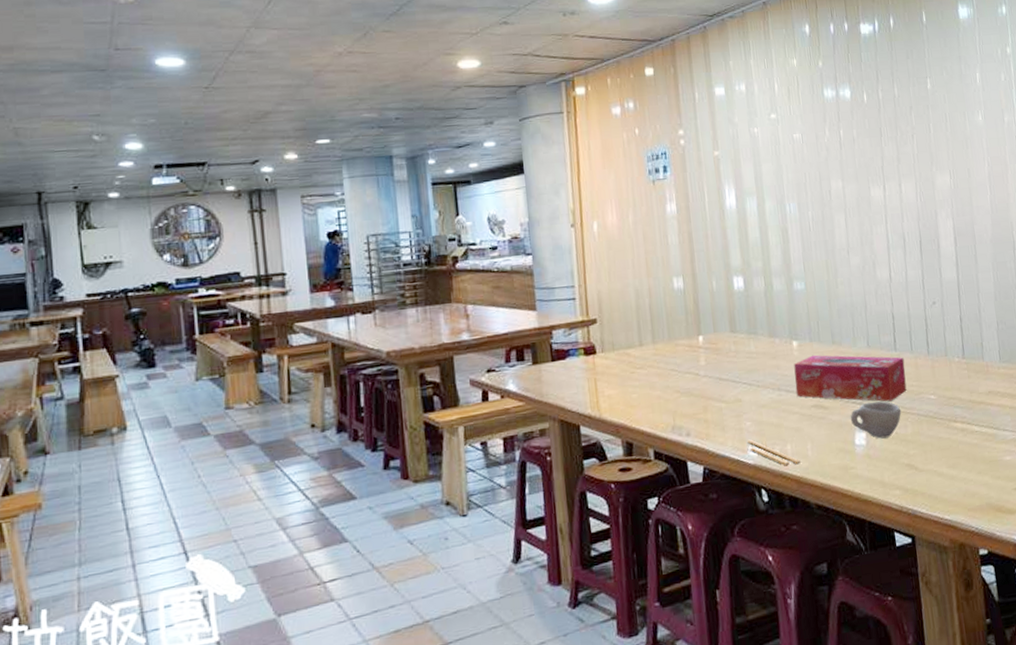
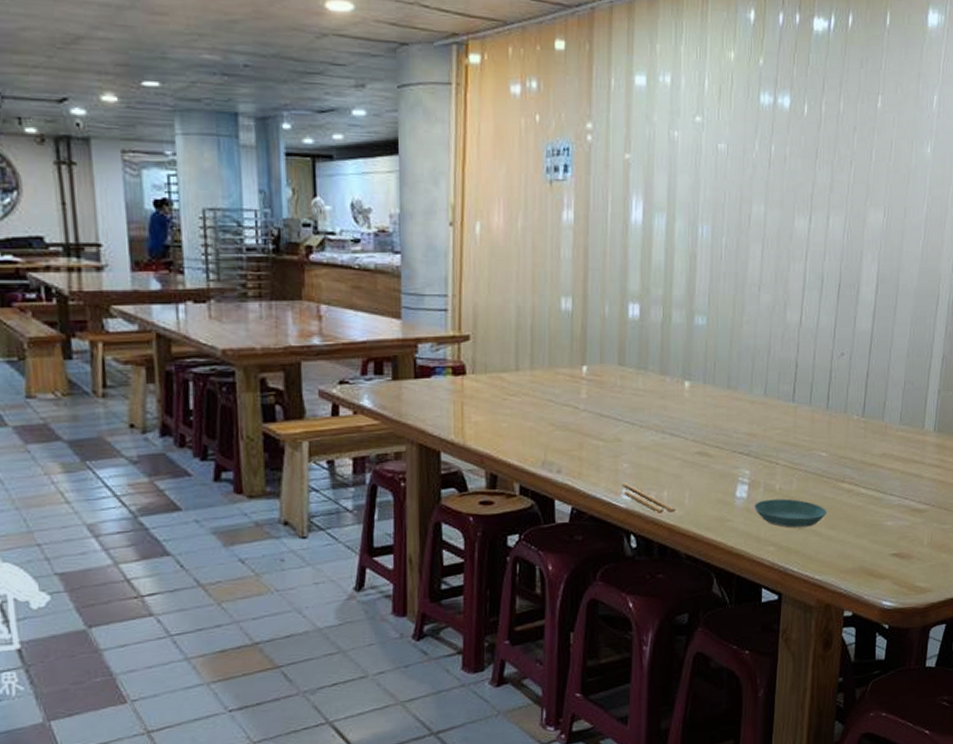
tissue box: present [794,355,907,402] -> none [681,398,801,455]
cup: present [850,401,902,439] -> none [734,454,789,493]
saucer: none [874,442,945,471] -> present [755,499,827,528]

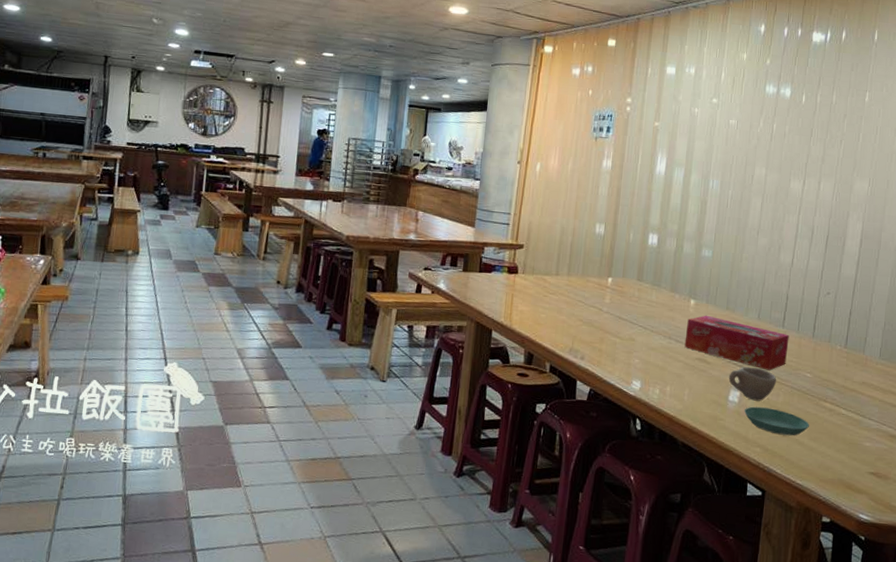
chopsticks: present [622,482,676,513] -> none [633,374,676,406]
tissue box: none [681,398,801,455] -> present [684,315,789,371]
cup: none [734,454,789,493] -> present [728,367,777,401]

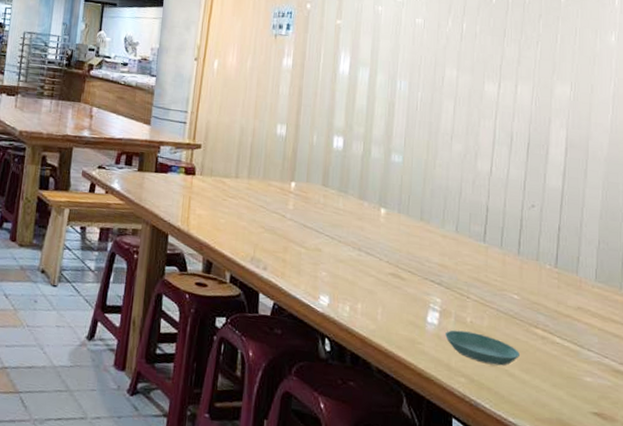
tissue box: present [684,315,789,371] -> none [375,226,492,290]
cup: present [728,367,777,401] -> none [426,284,480,325]

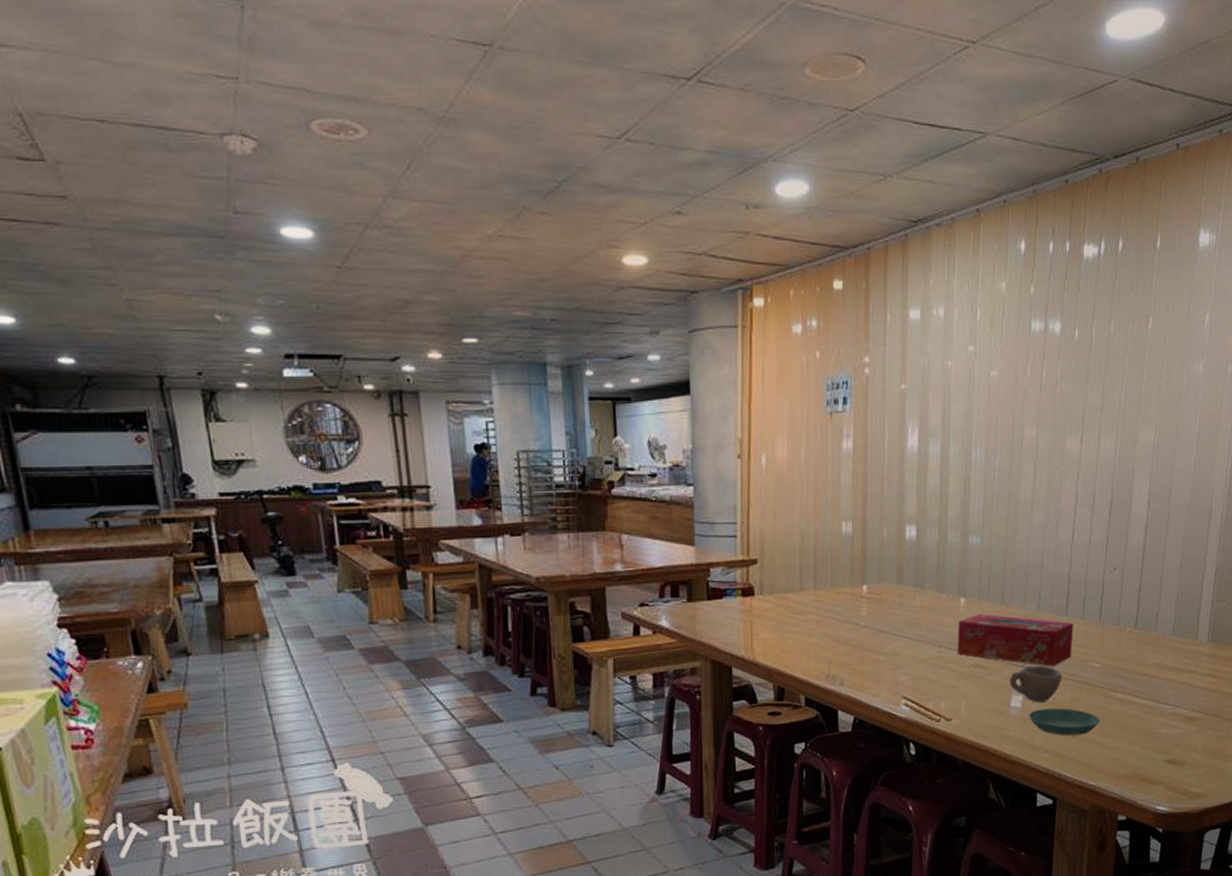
chopsticks: none [320,288,369,325] -> present [901,693,953,722]
tissue box: none [375,226,492,290] -> present [957,613,1074,667]
cup: none [426,284,480,325] -> present [1009,666,1063,703]

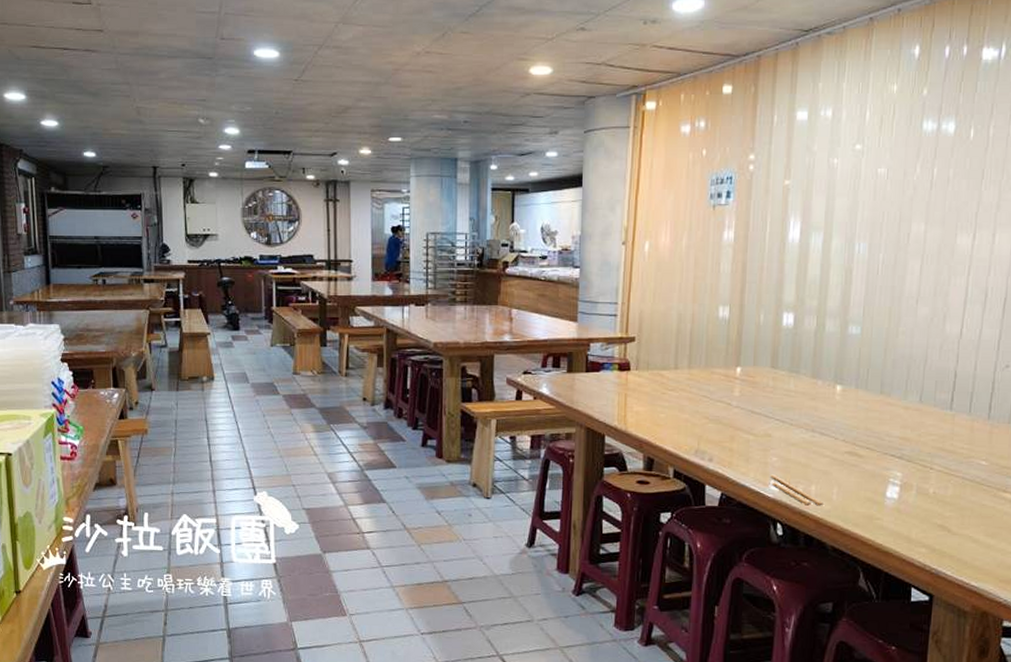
tissue box: present [957,613,1074,667] -> none [830,402,959,461]
cup: present [1009,666,1063,703] -> none [885,458,945,496]
saucer: present [1029,708,1100,736] -> none [906,502,986,533]

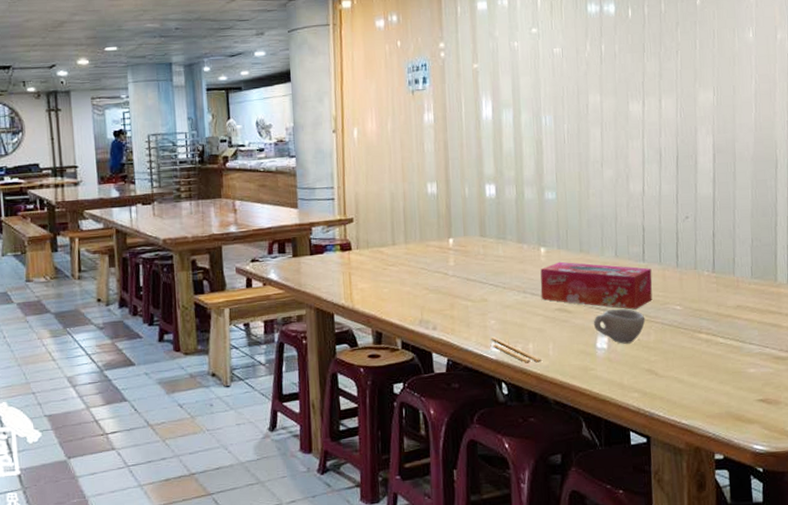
tissue box: none [830,402,959,461] -> present [540,261,653,310]
cup: none [885,458,945,496] -> present [593,309,646,344]

